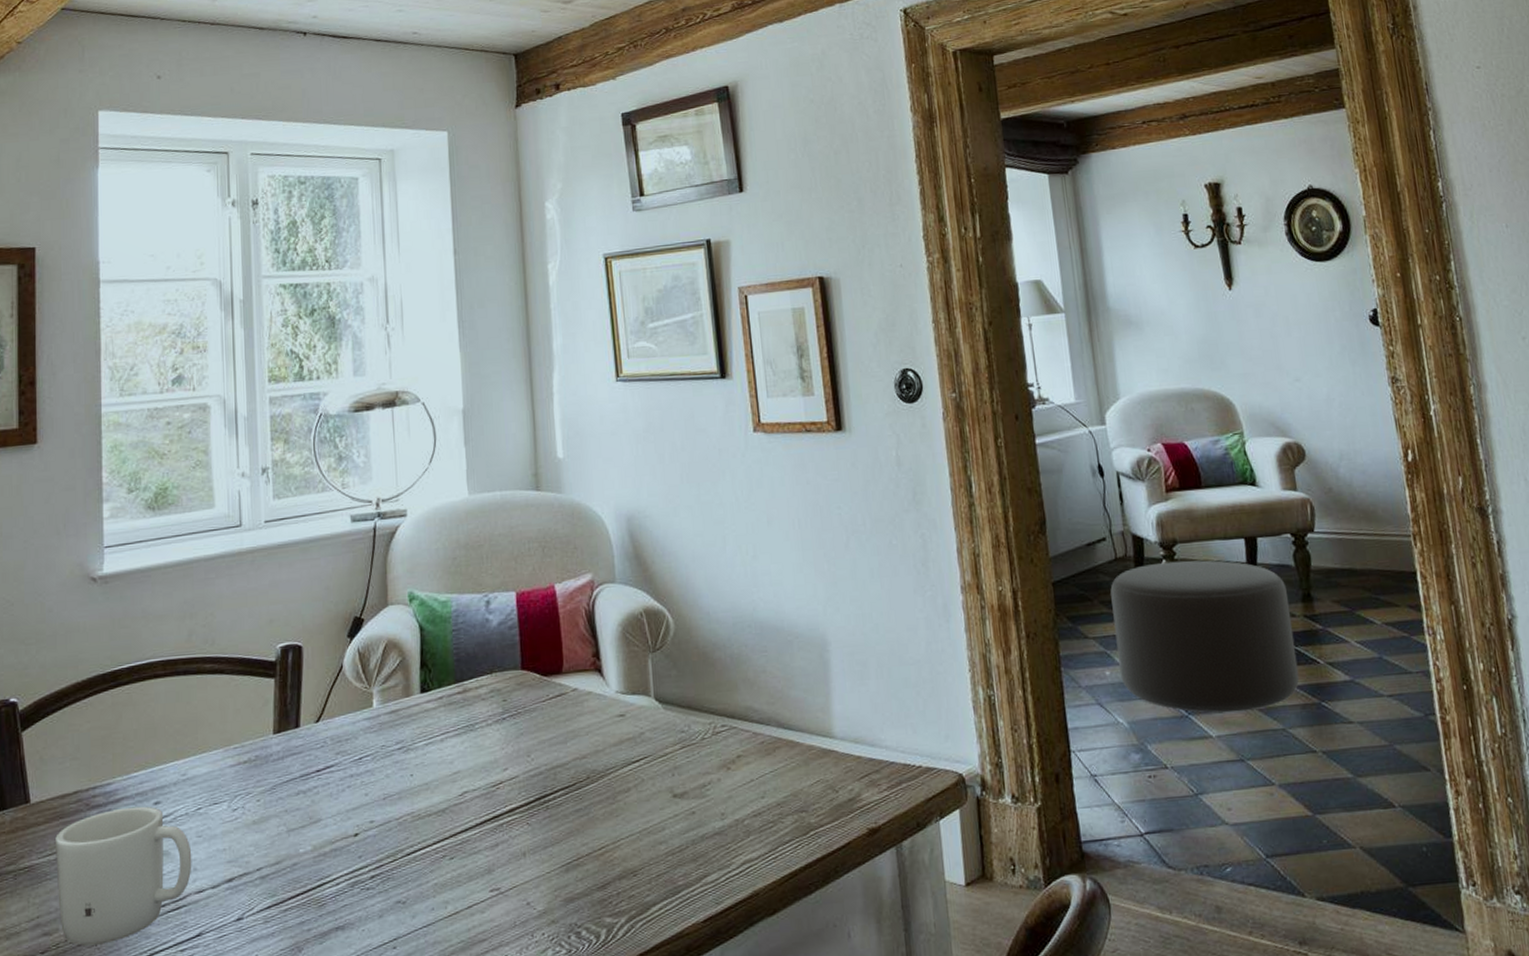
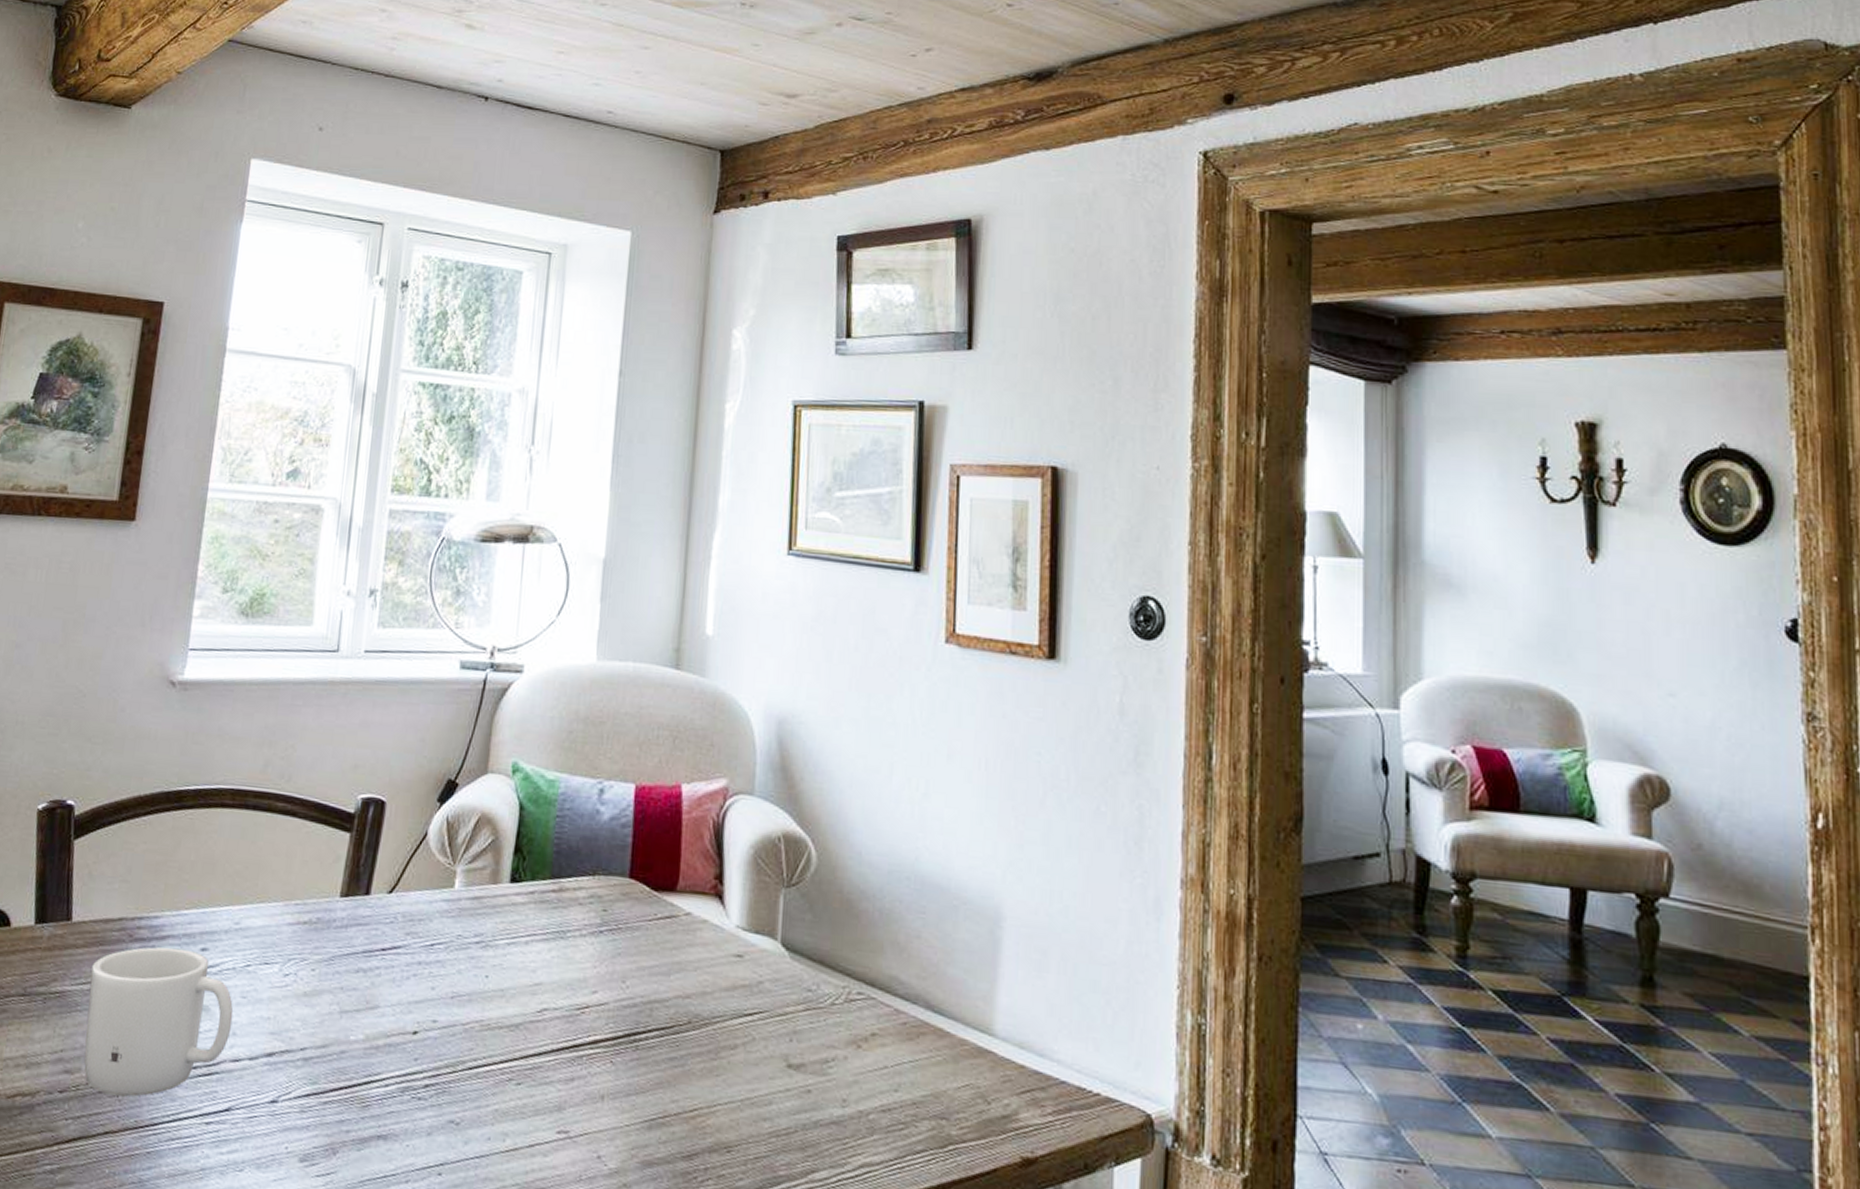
ottoman: present [1110,560,1300,713] -> none [1377,897,1623,1115]

